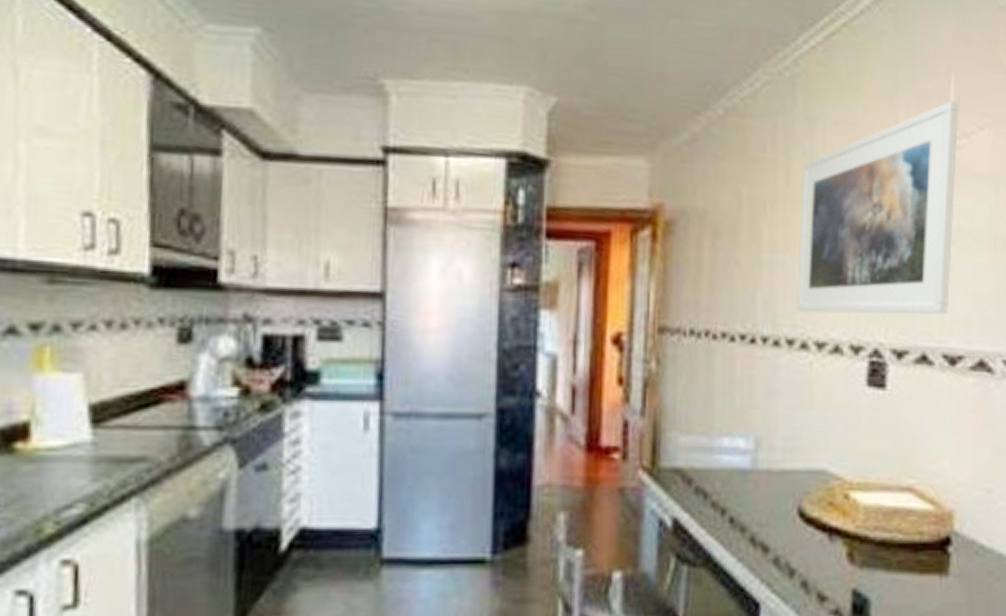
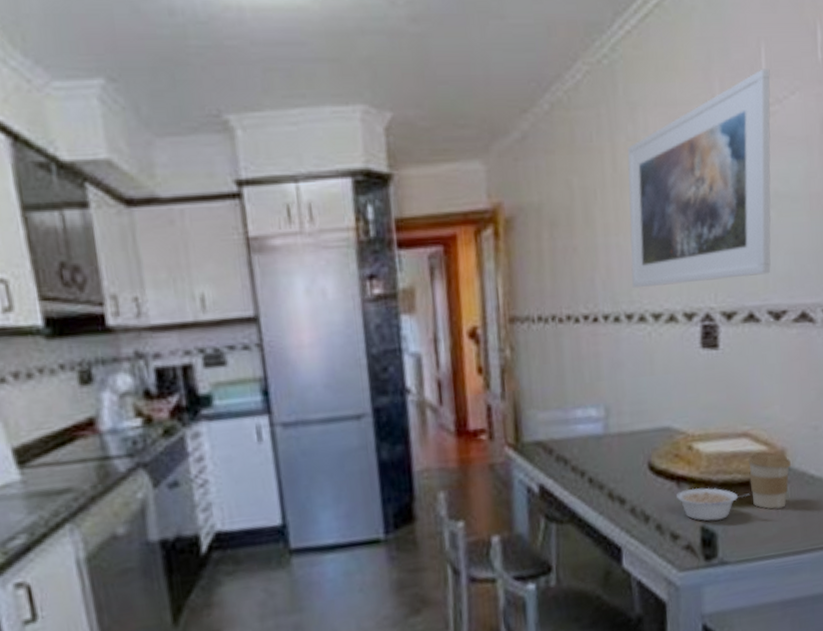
legume: none [828,543,911,585] -> present [677,487,750,521]
coffee cup: none [910,511,960,579] -> present [747,452,792,509]

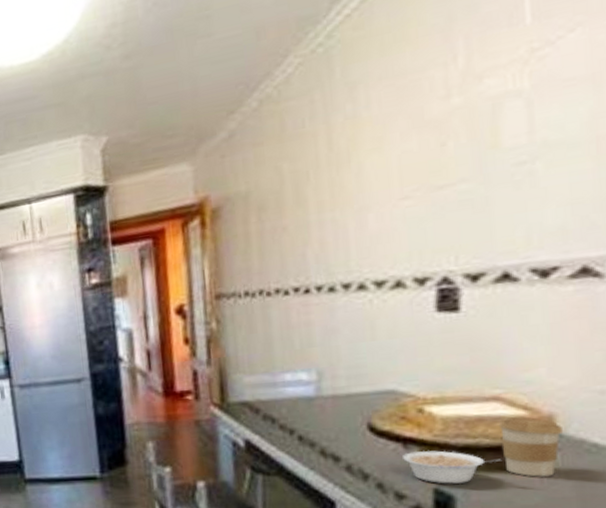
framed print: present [627,68,771,289] -> none [345,11,538,259]

